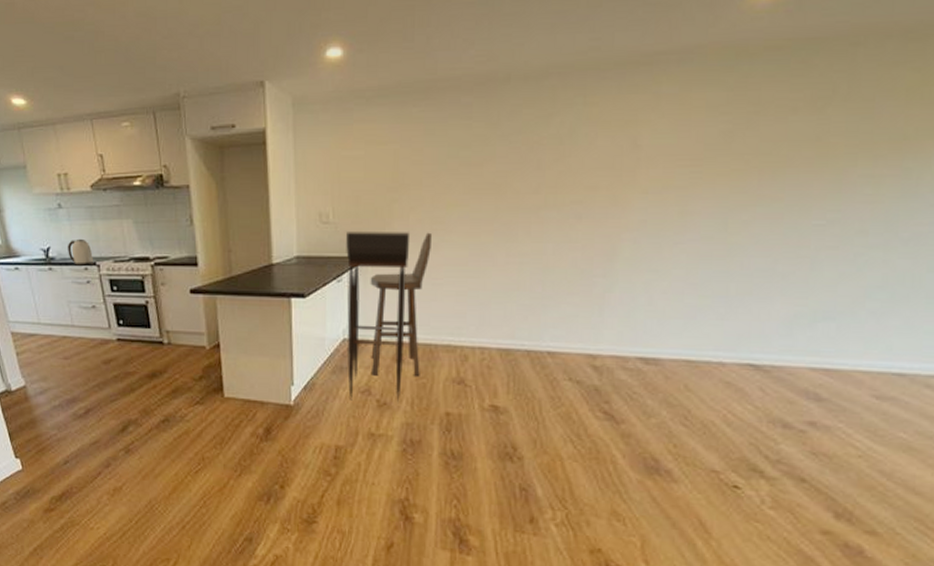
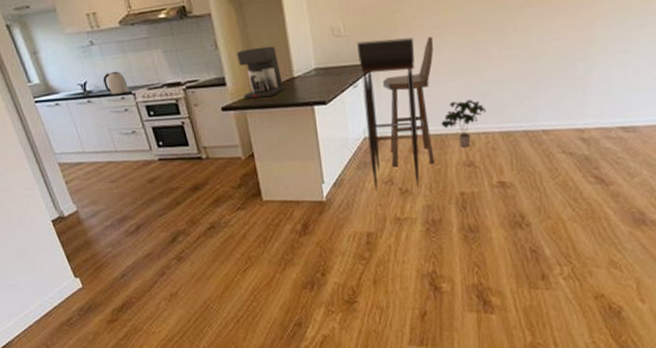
coffee maker: none [213,227,261,283] -> present [237,46,285,99]
potted plant: none [432,308,485,363] -> present [441,99,486,148]

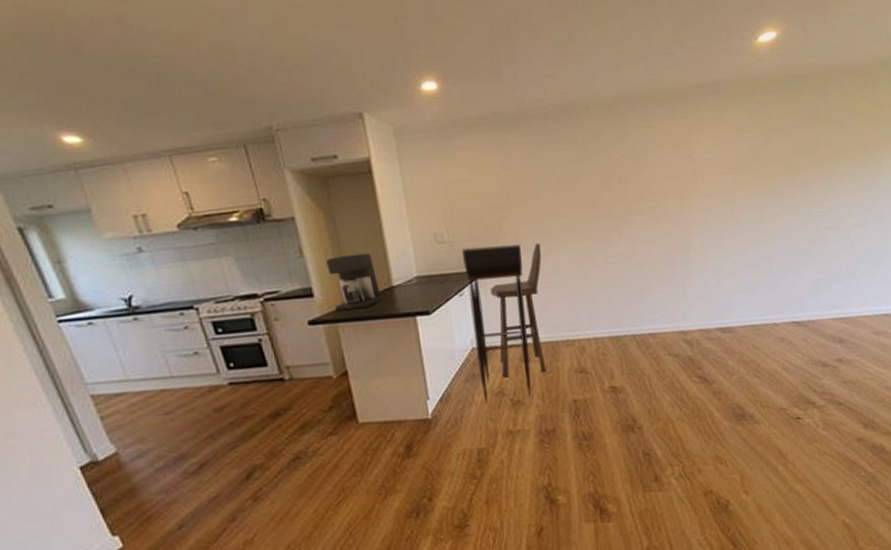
kettle: present [103,71,130,96] -> none [155,282,191,312]
potted plant: present [441,99,486,148] -> none [551,306,596,355]

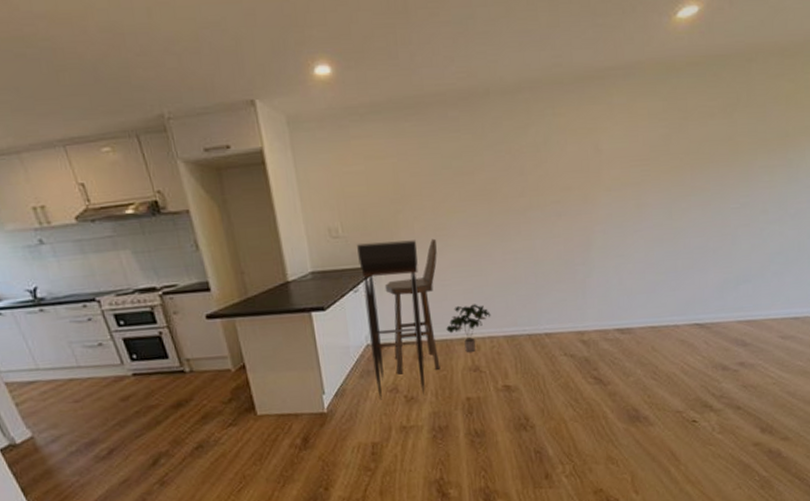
coffee maker: present [326,253,383,311] -> none [222,247,279,306]
potted plant: none [551,306,596,355] -> present [446,304,491,353]

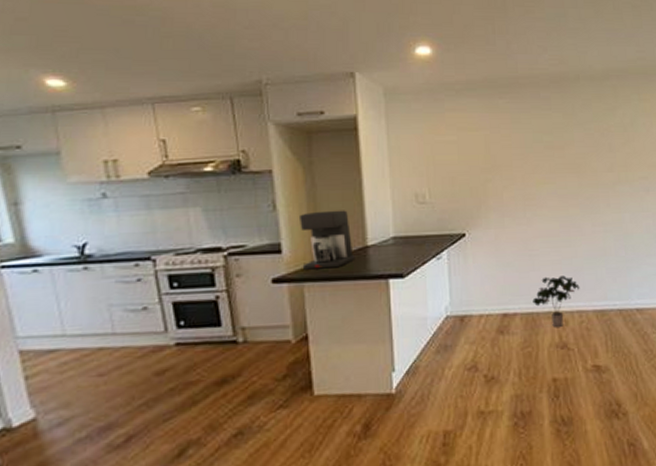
coffee maker: none [222,247,279,306] -> present [300,210,355,270]
bar stool: present [357,240,425,400] -> none [444,209,509,380]
bar stool: present [384,238,440,375] -> none [469,208,526,351]

